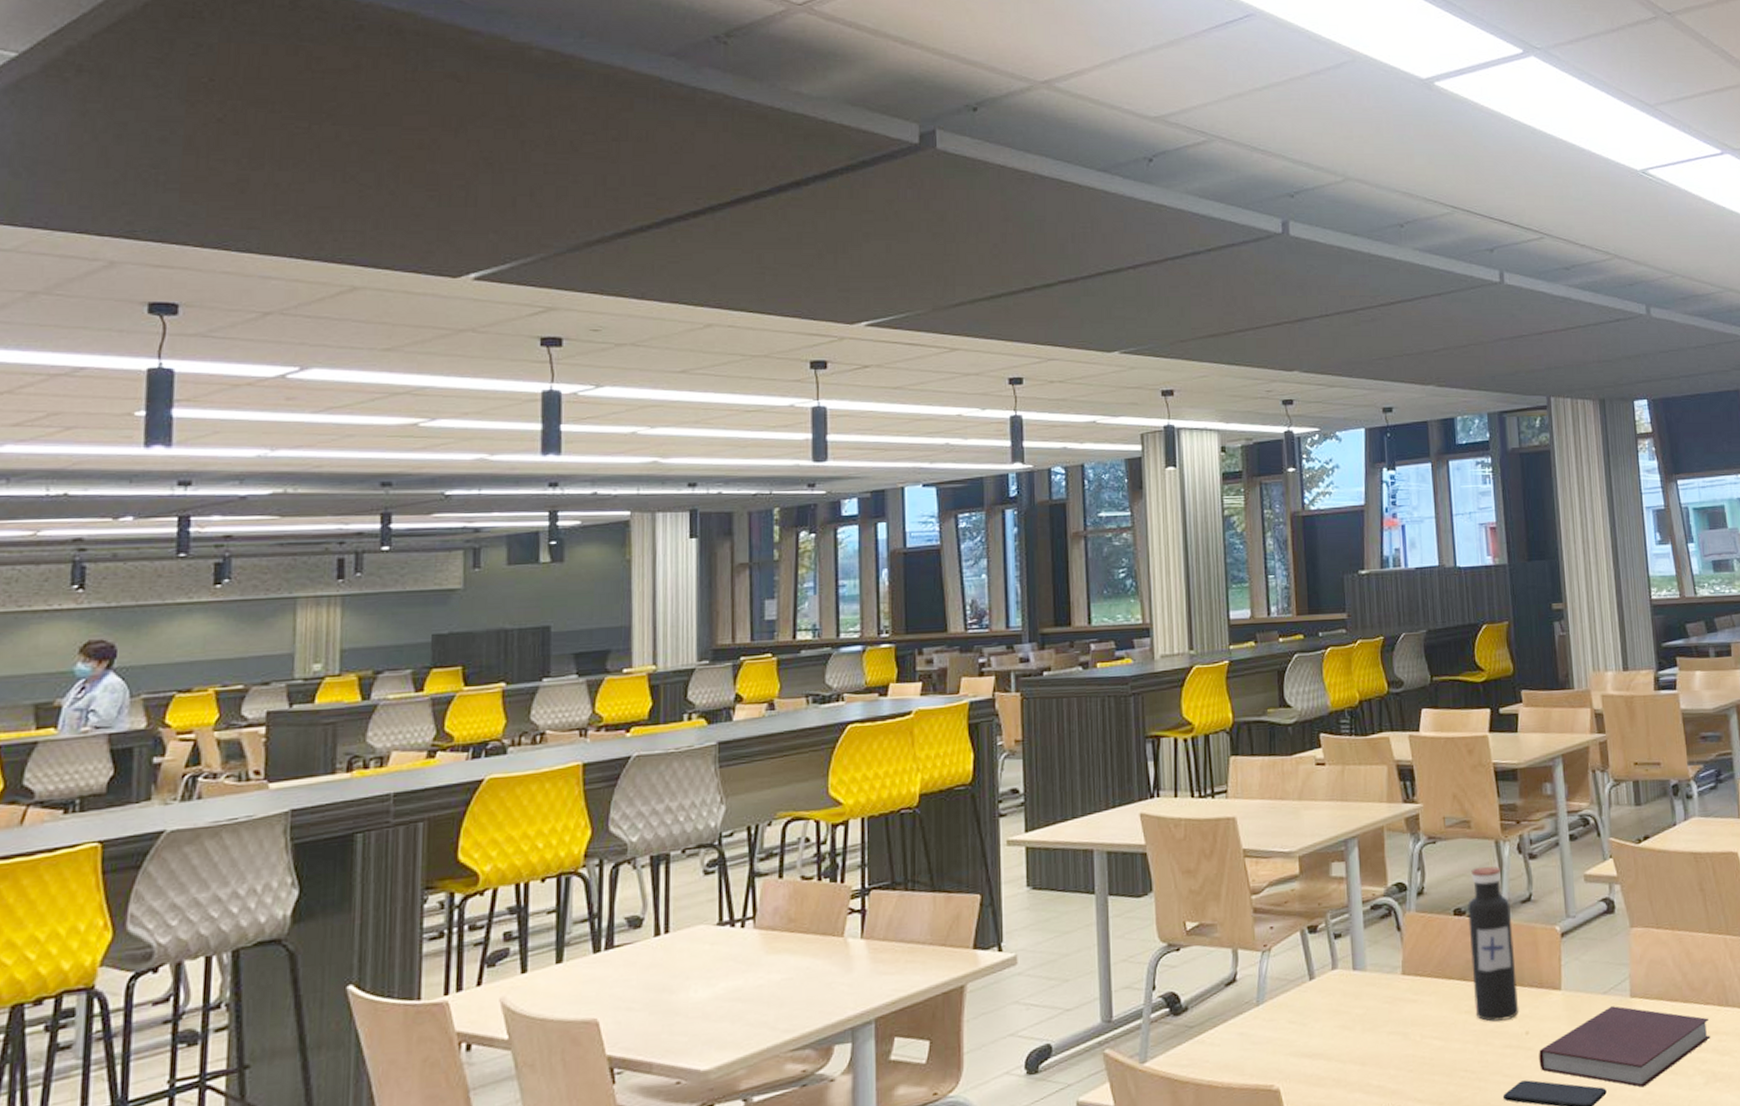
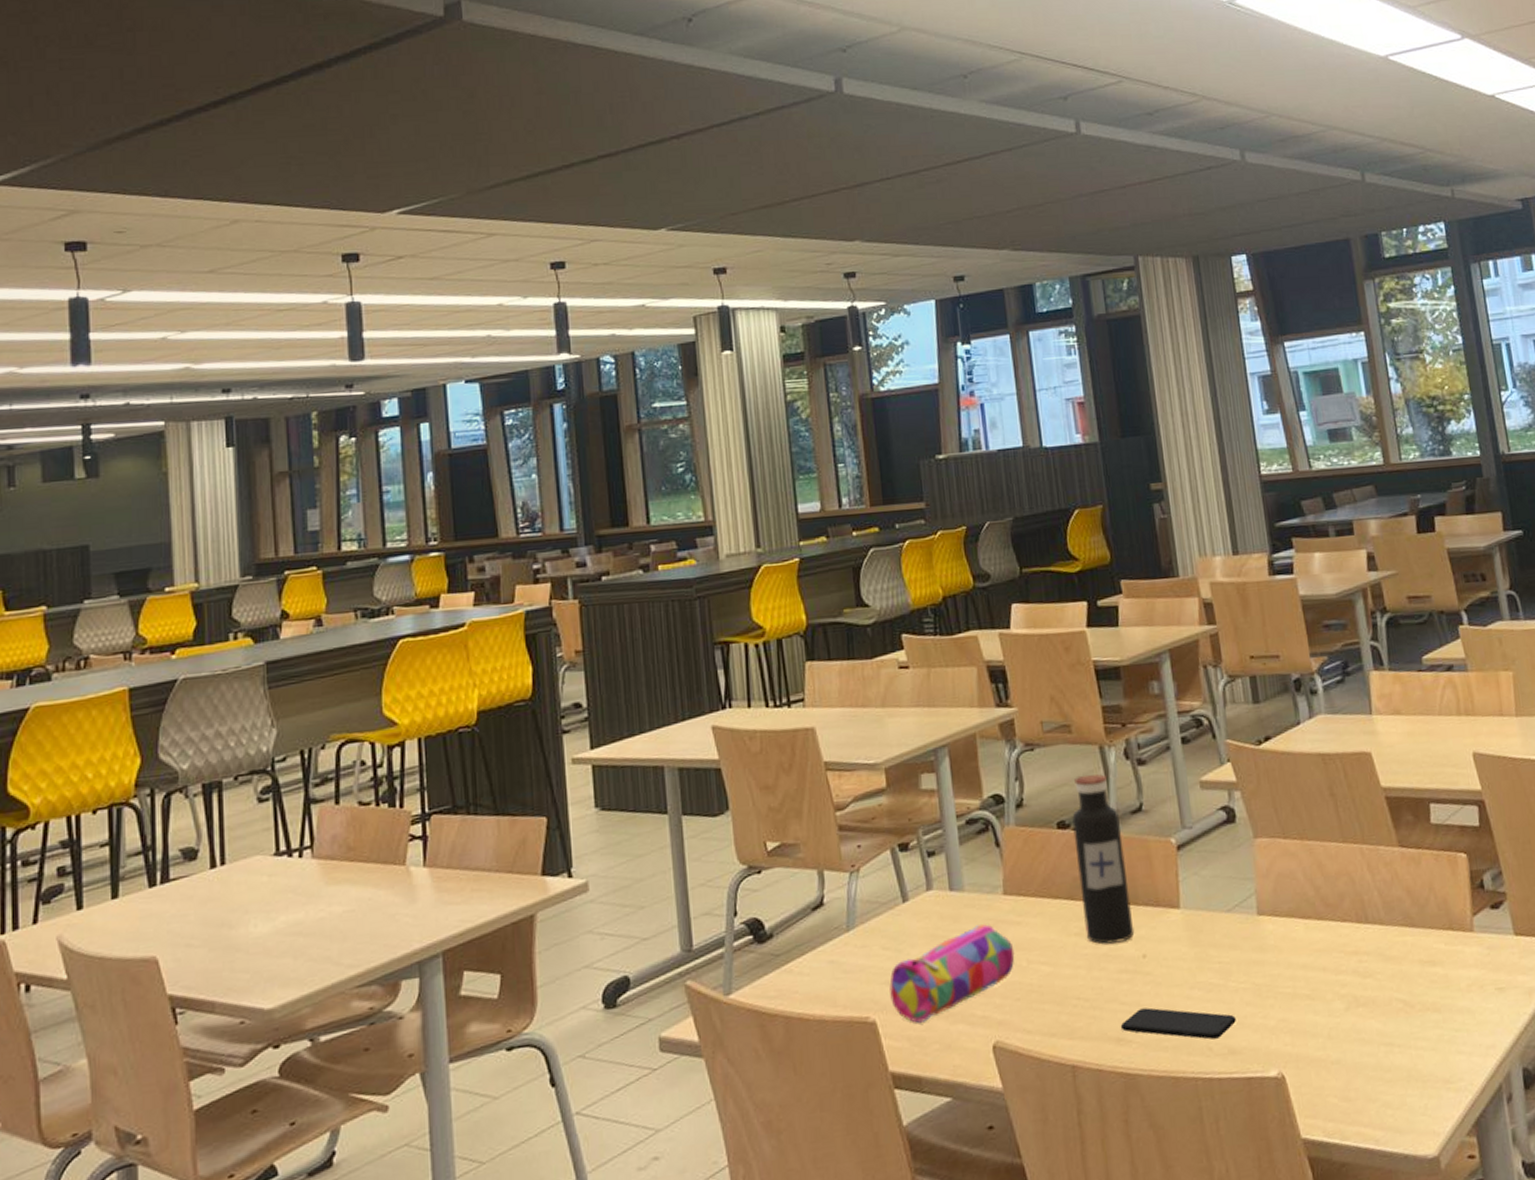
pencil case: none [1294,1001,1410,1091] -> present [889,924,1015,1023]
notebook: present [1539,1006,1711,1088] -> none [1158,925,1350,1014]

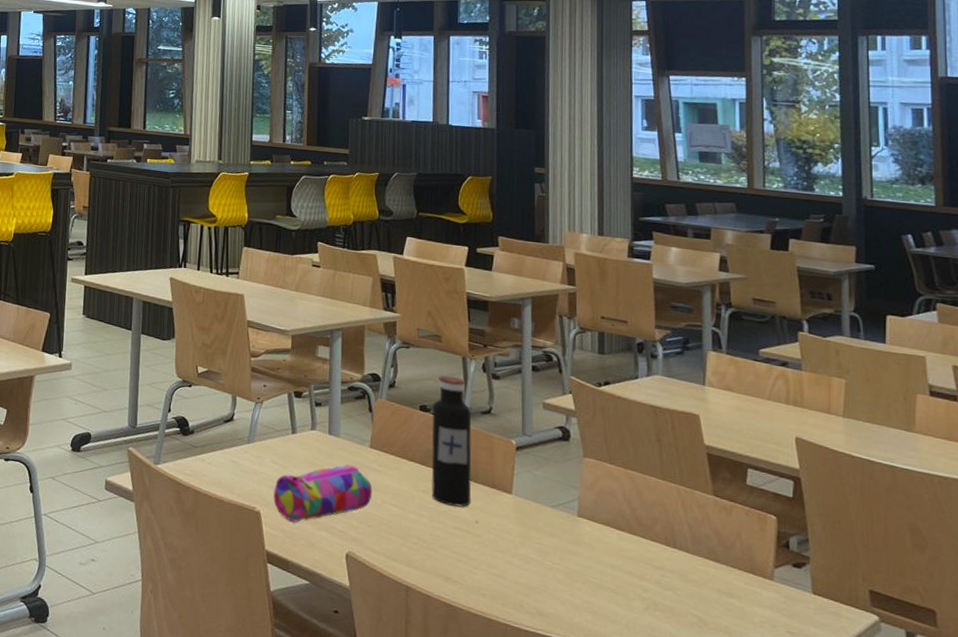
smartphone: present [1120,1007,1236,1040] -> none [449,560,547,600]

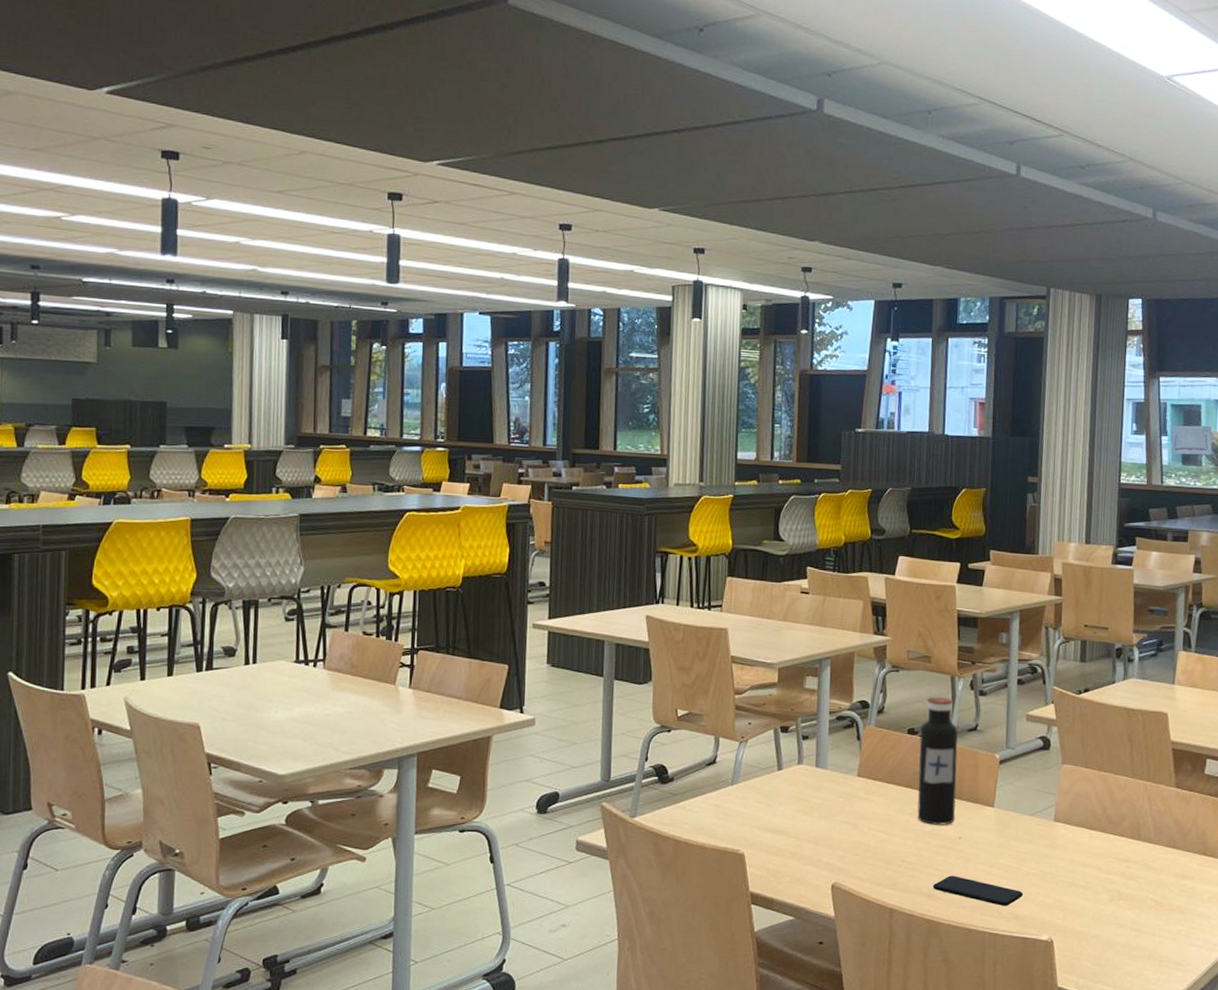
pencil case: present [273,464,373,523] -> none [758,796,859,860]
smartphone: none [449,560,547,600] -> present [932,876,1023,906]

